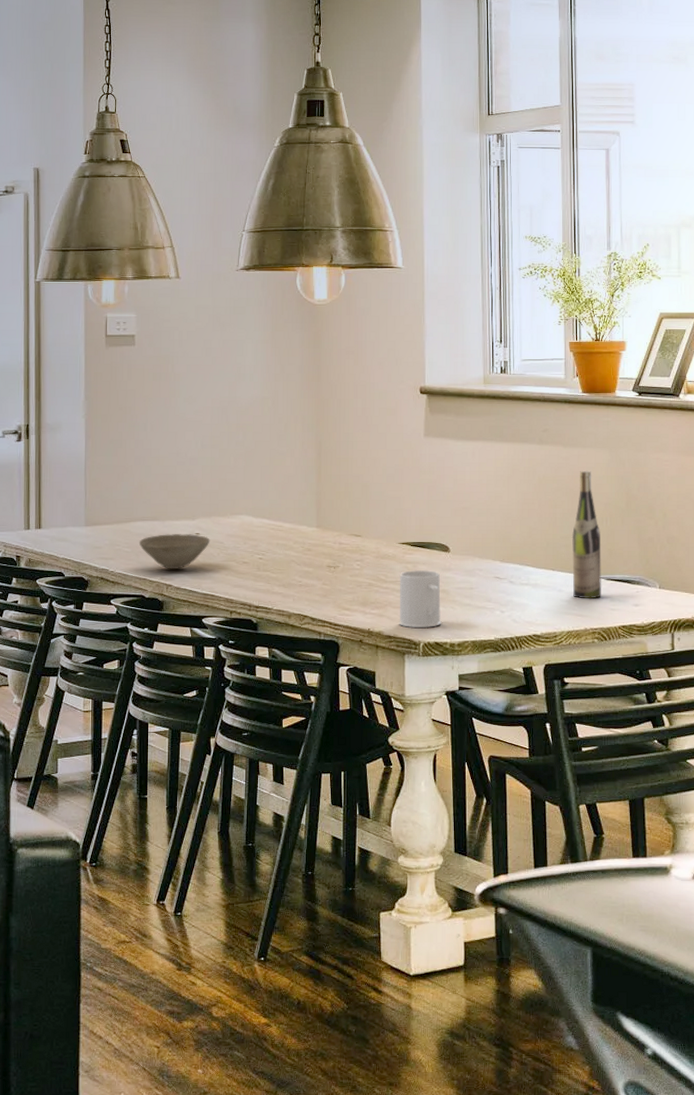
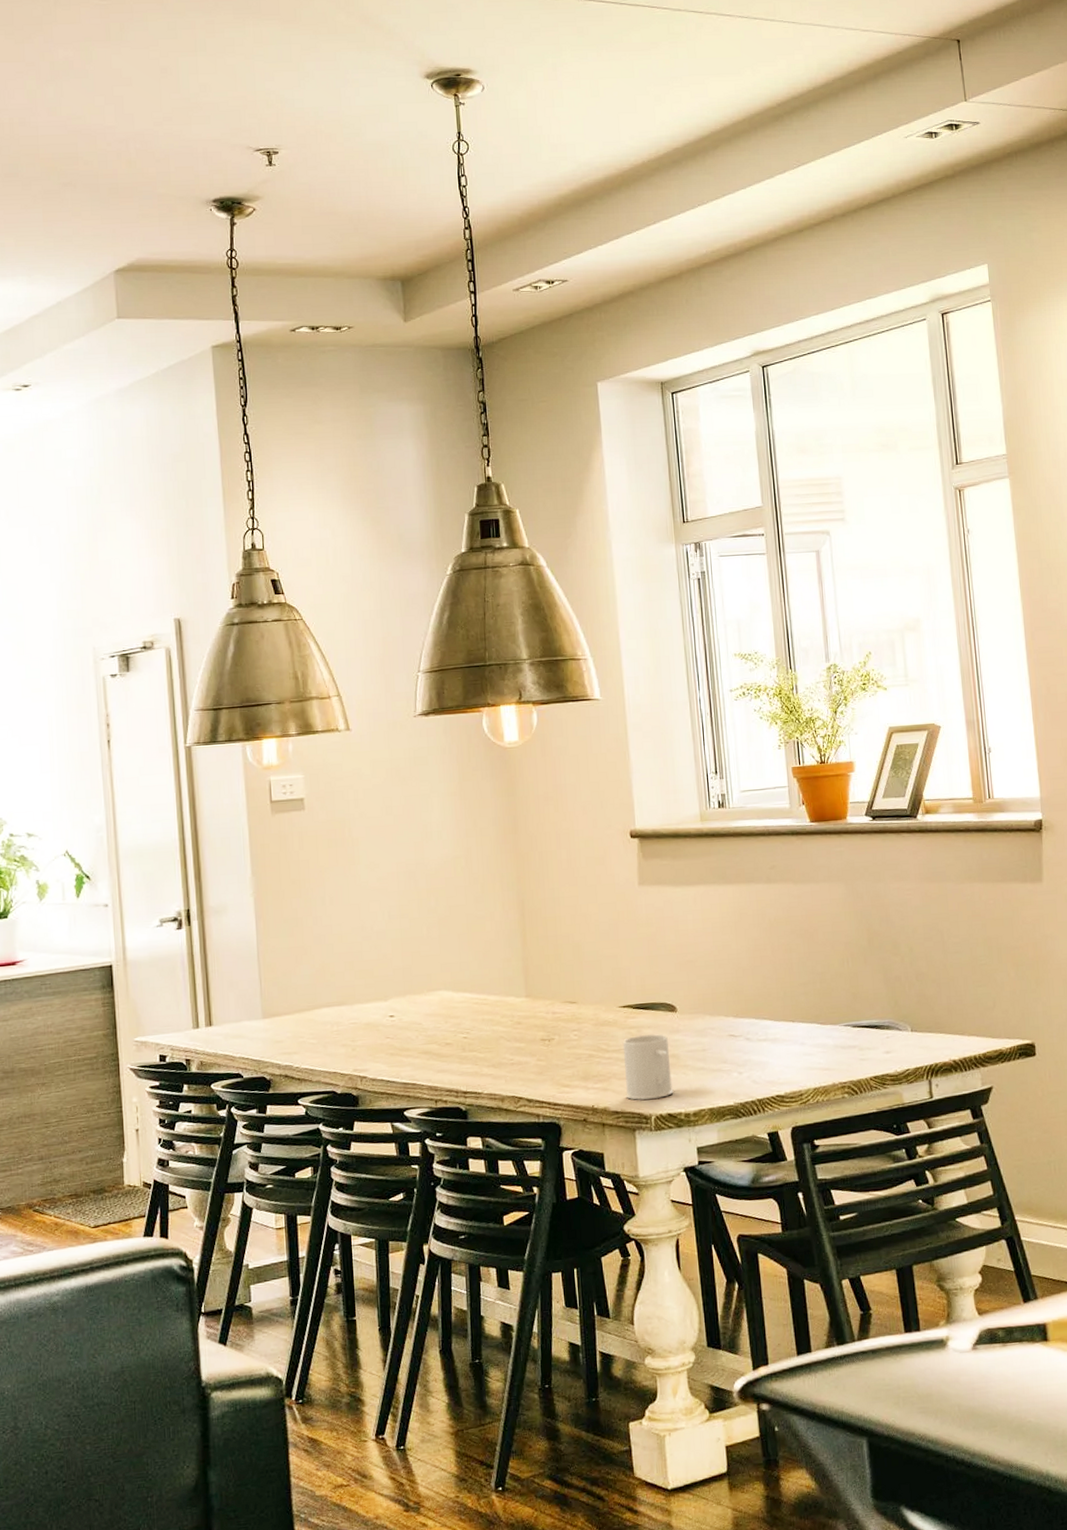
bowl: present [138,534,210,570] -> none [325,1017,407,1059]
wine bottle: present [571,471,602,598] -> none [810,908,849,1050]

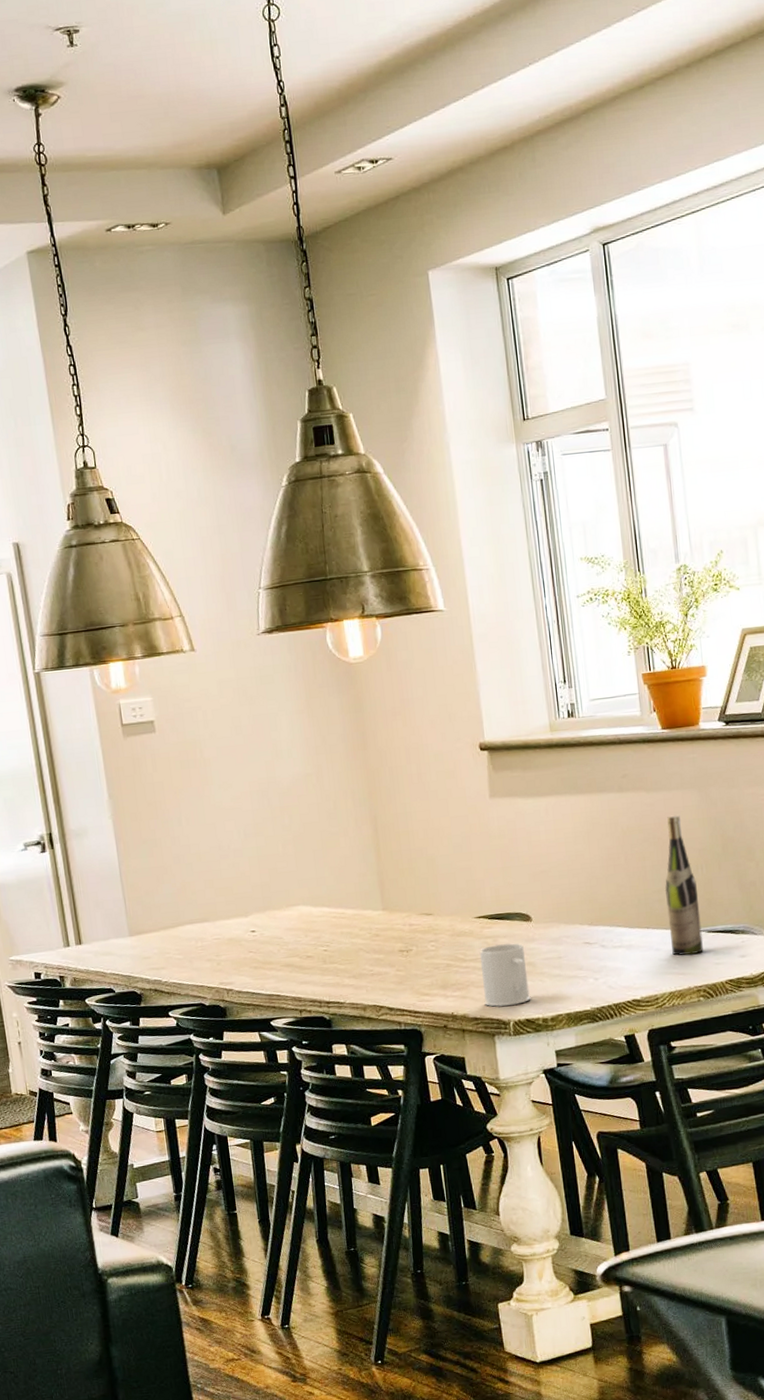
wine bottle: none [810,908,849,1050] -> present [664,816,704,956]

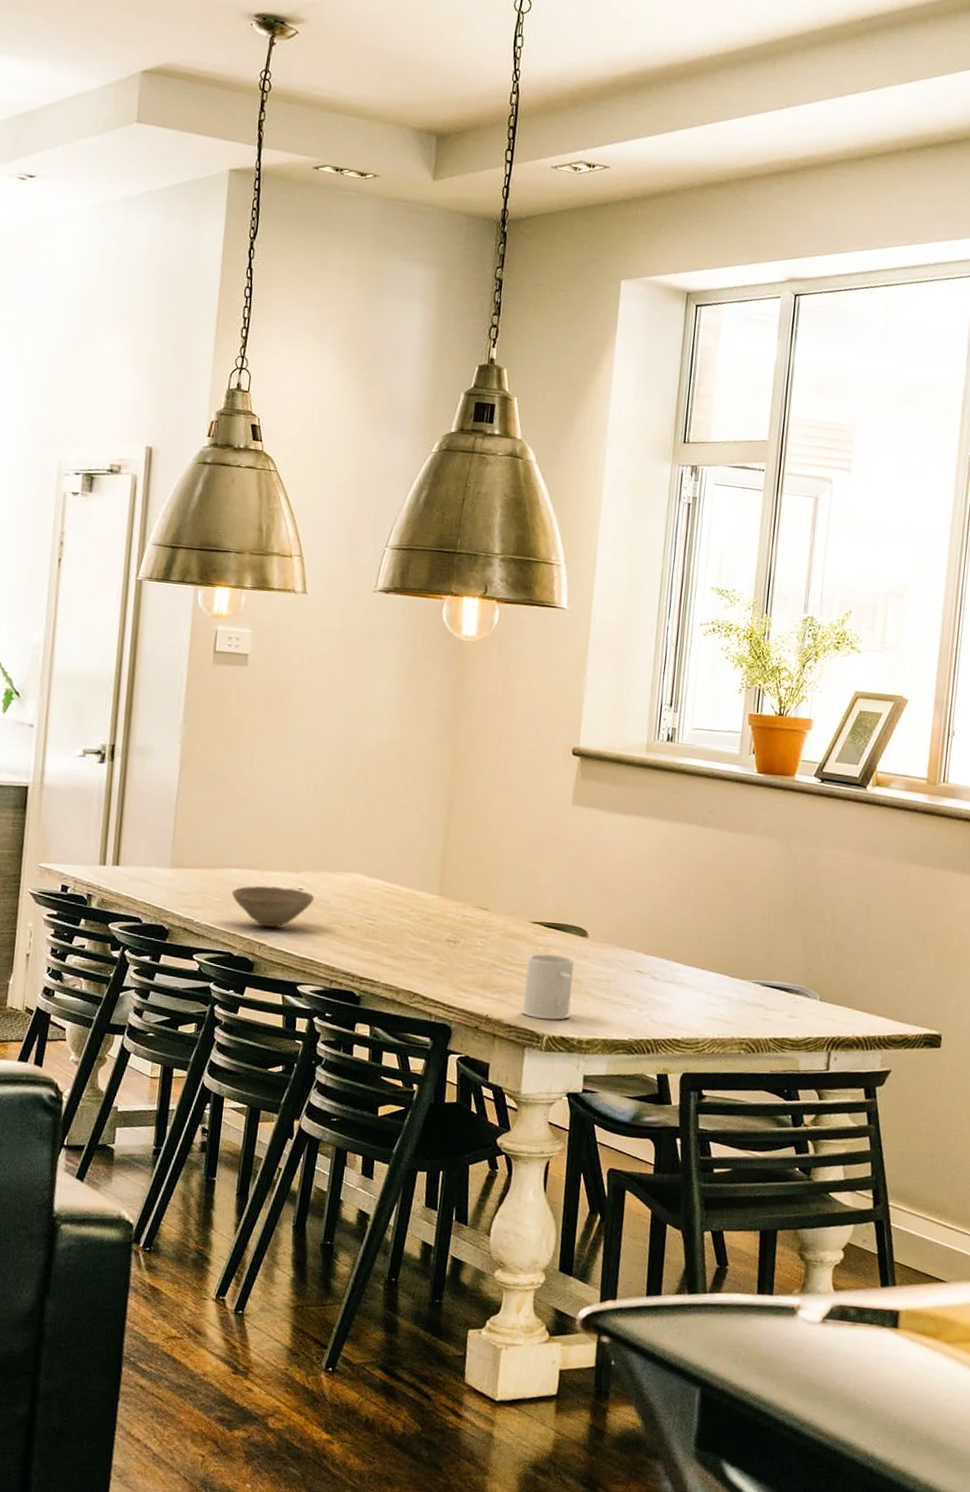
bowl: none [190,932,268,973] -> present [231,885,315,928]
wine bottle: present [664,816,704,956] -> none [722,861,761,1005]

